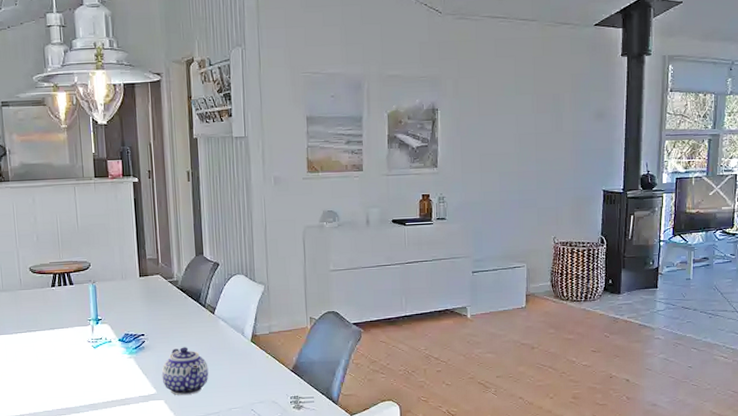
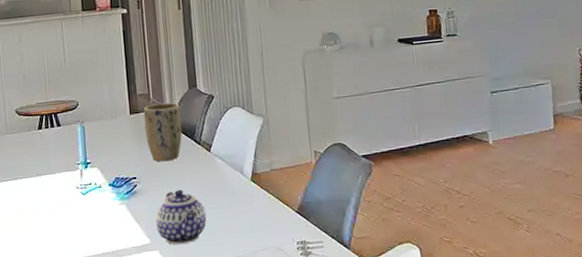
plant pot: none [152,268,189,321] -> present [143,102,182,162]

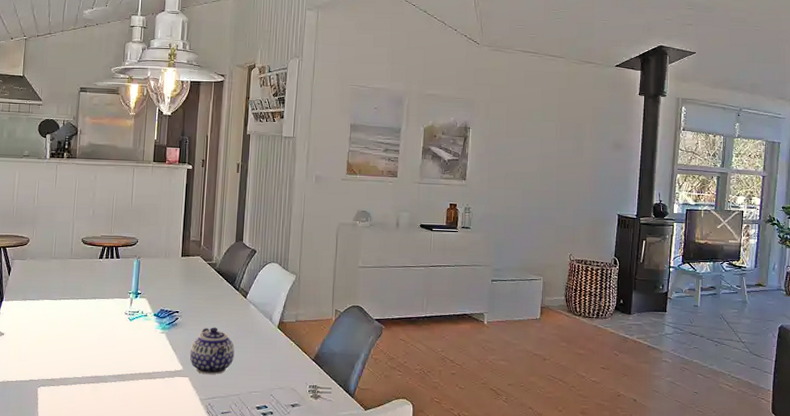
plant pot: present [143,102,182,162] -> none [192,250,226,301]

